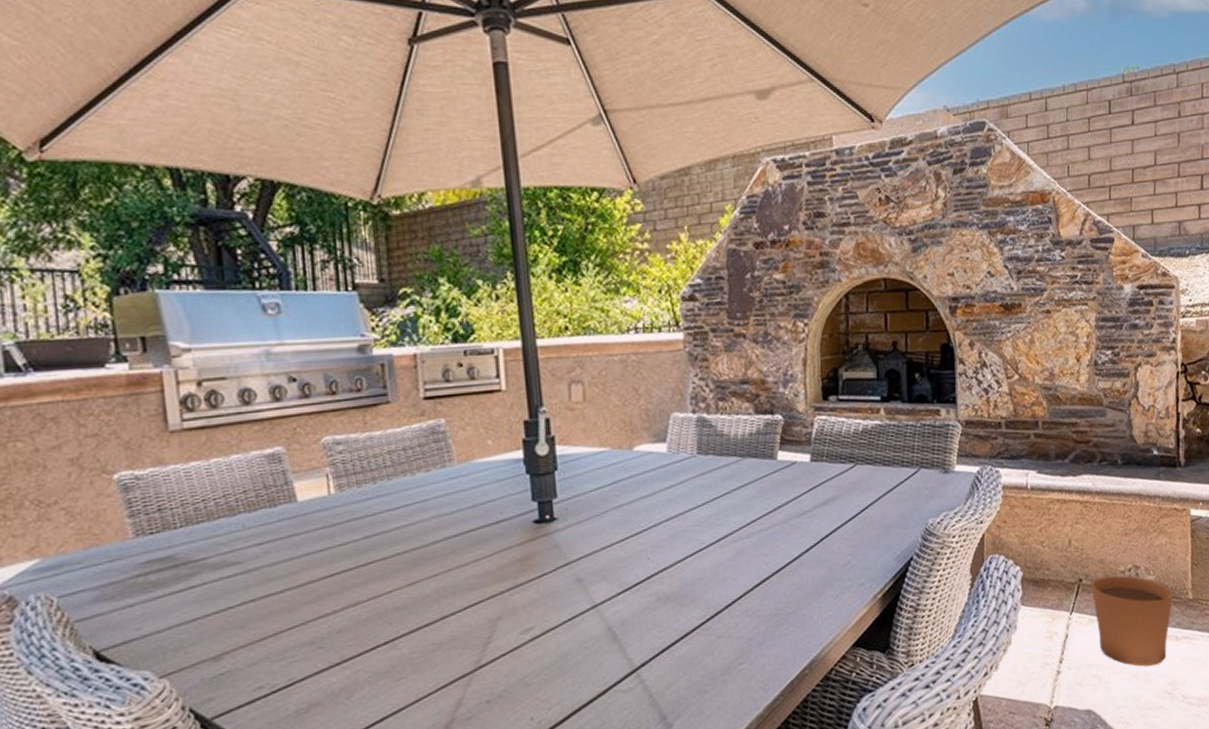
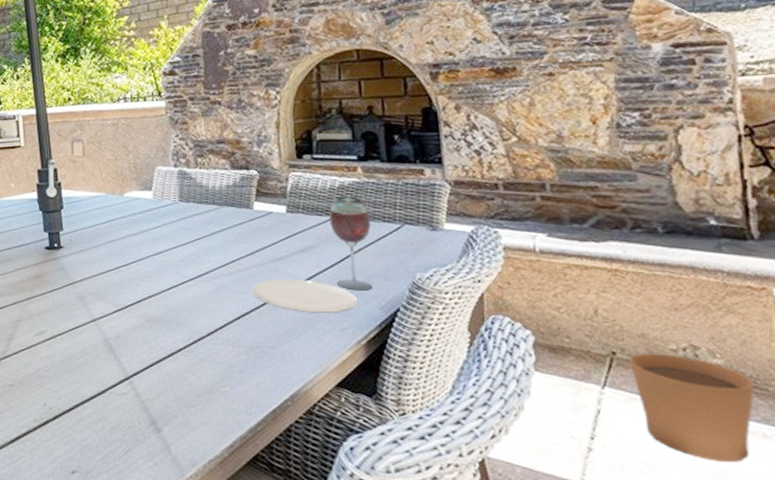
plate: none [773,534,876,572] -> present [252,279,359,314]
wineglass: none [852,440,891,543] -> present [329,196,372,291]

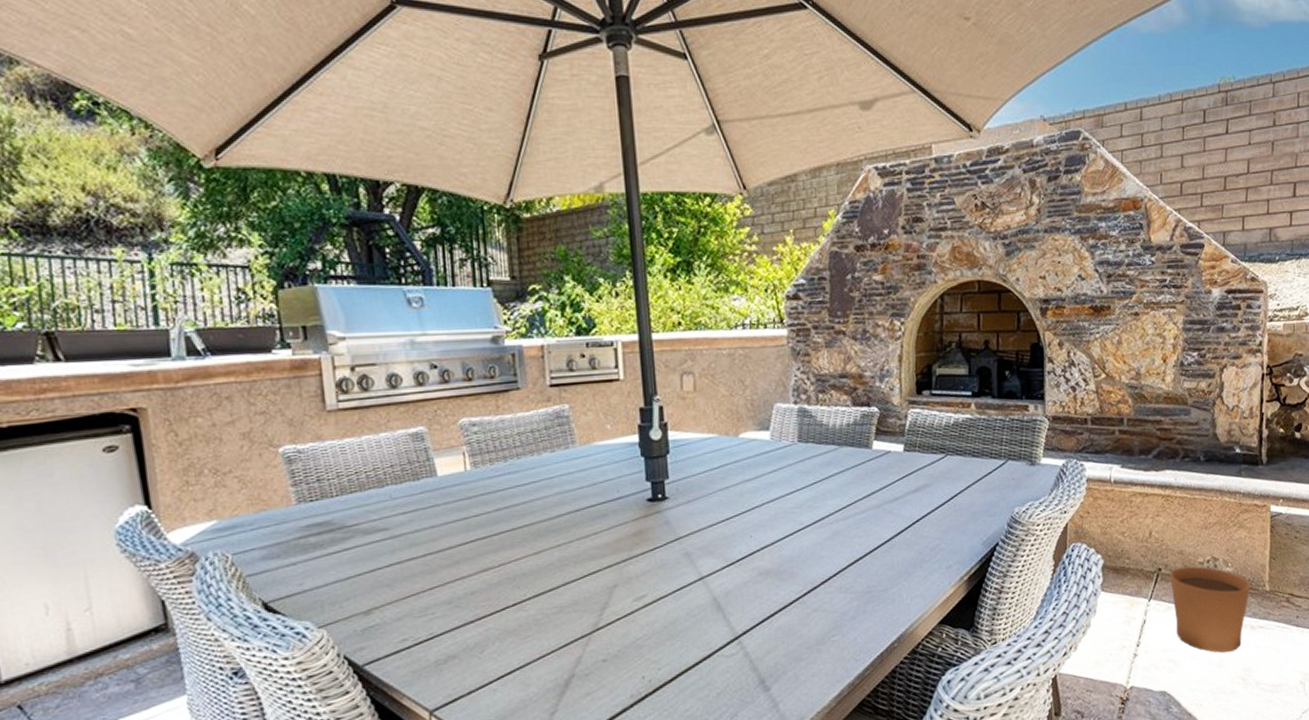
plate: present [252,279,359,314] -> none [866,519,964,554]
wineglass: present [329,196,372,291] -> none [943,432,980,528]

